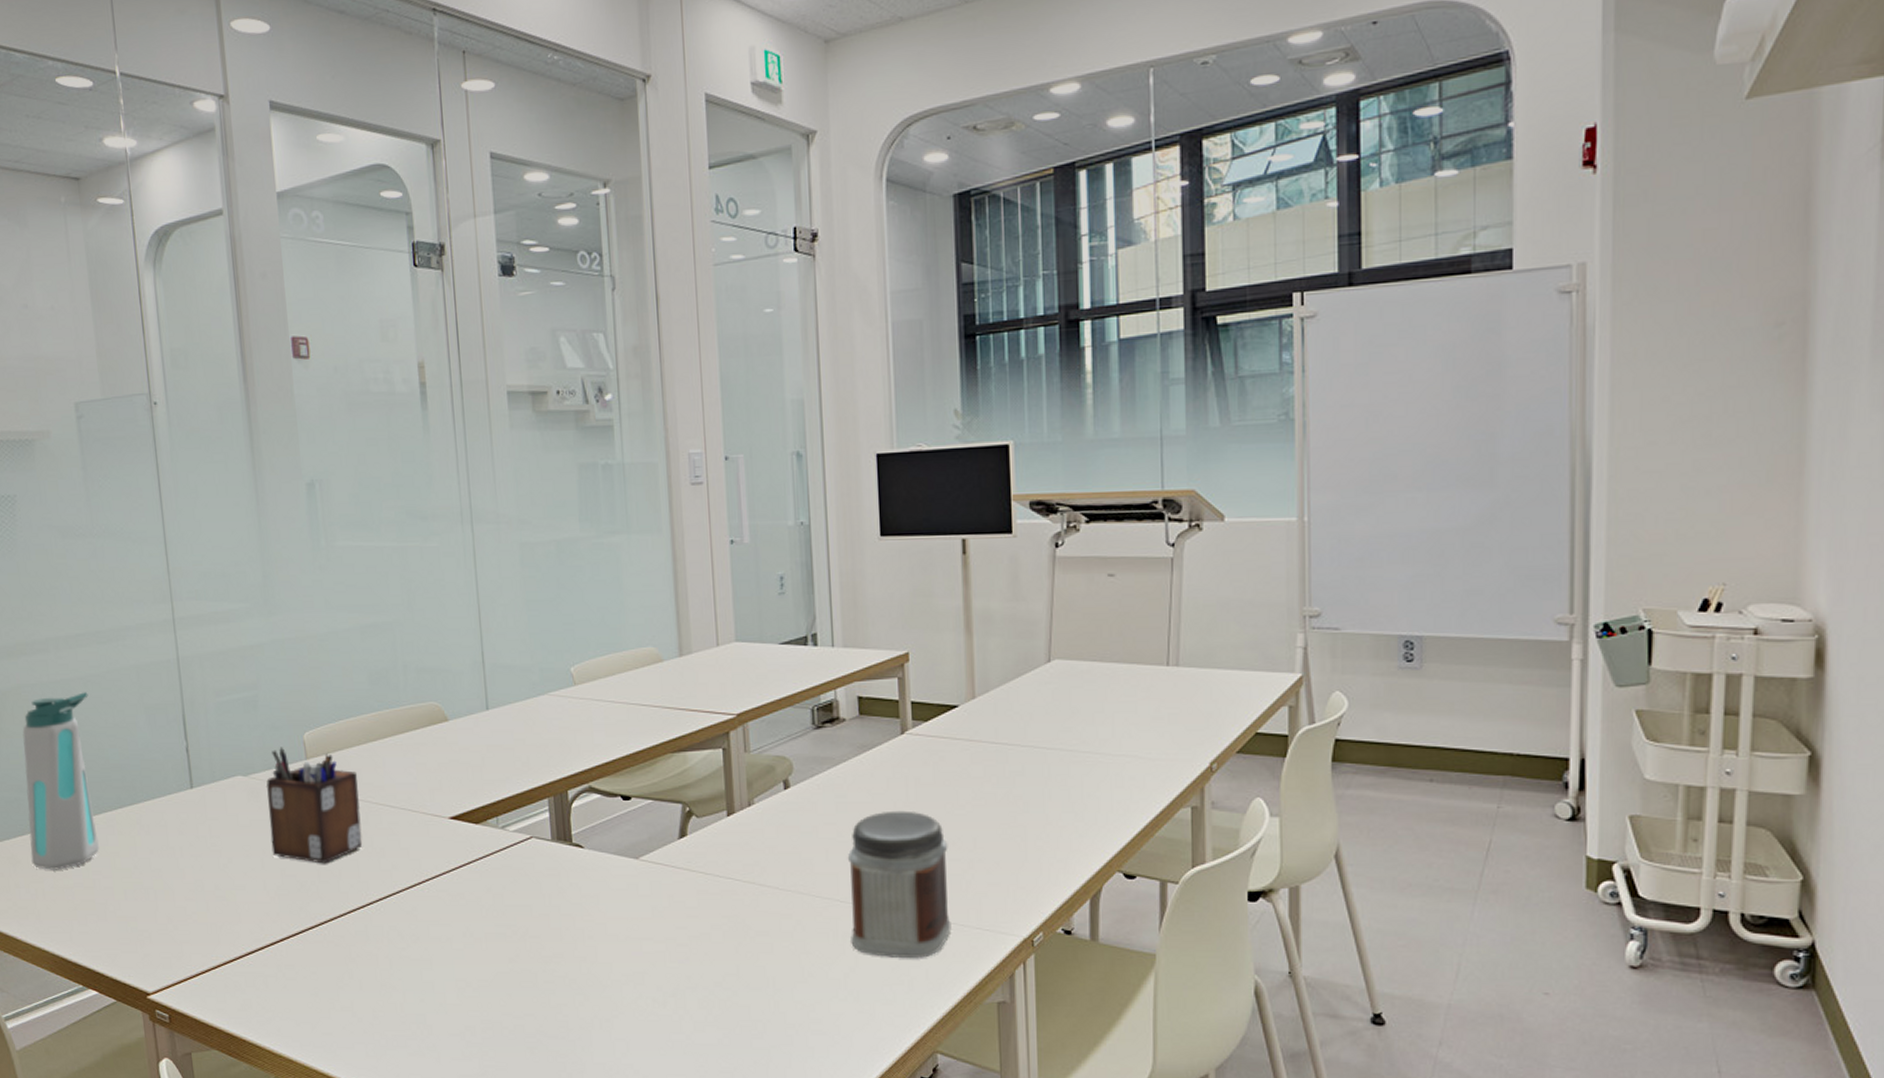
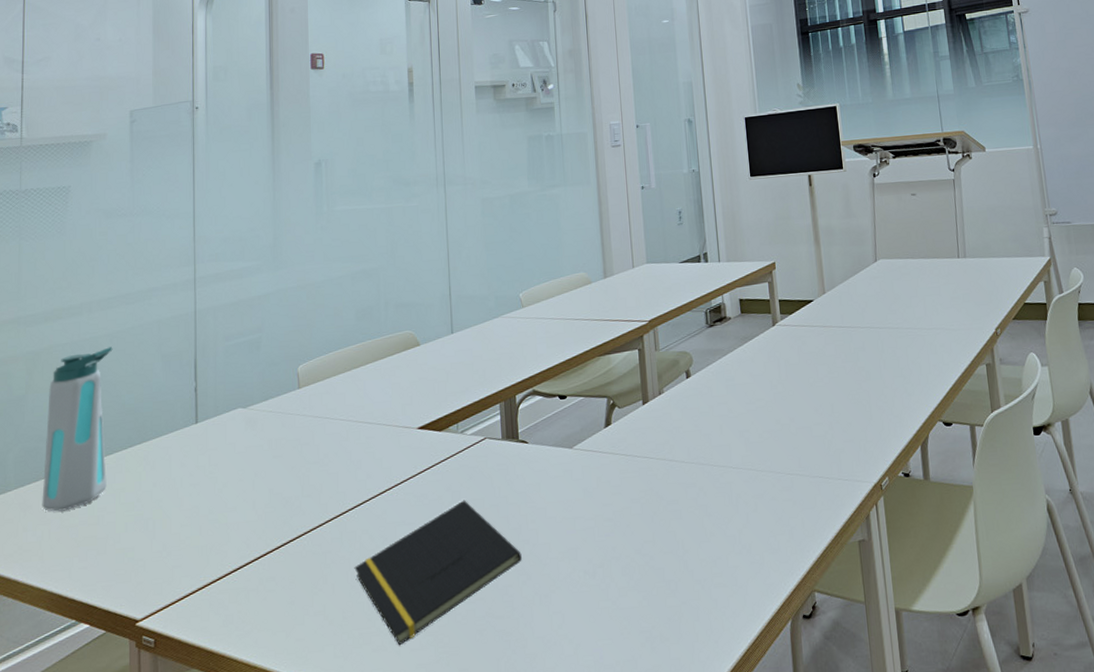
desk organizer: present [266,747,363,864] -> none [262,379,343,480]
notepad: none [383,904,578,1053] -> present [354,500,522,646]
jar: present [847,810,951,958] -> none [736,387,819,512]

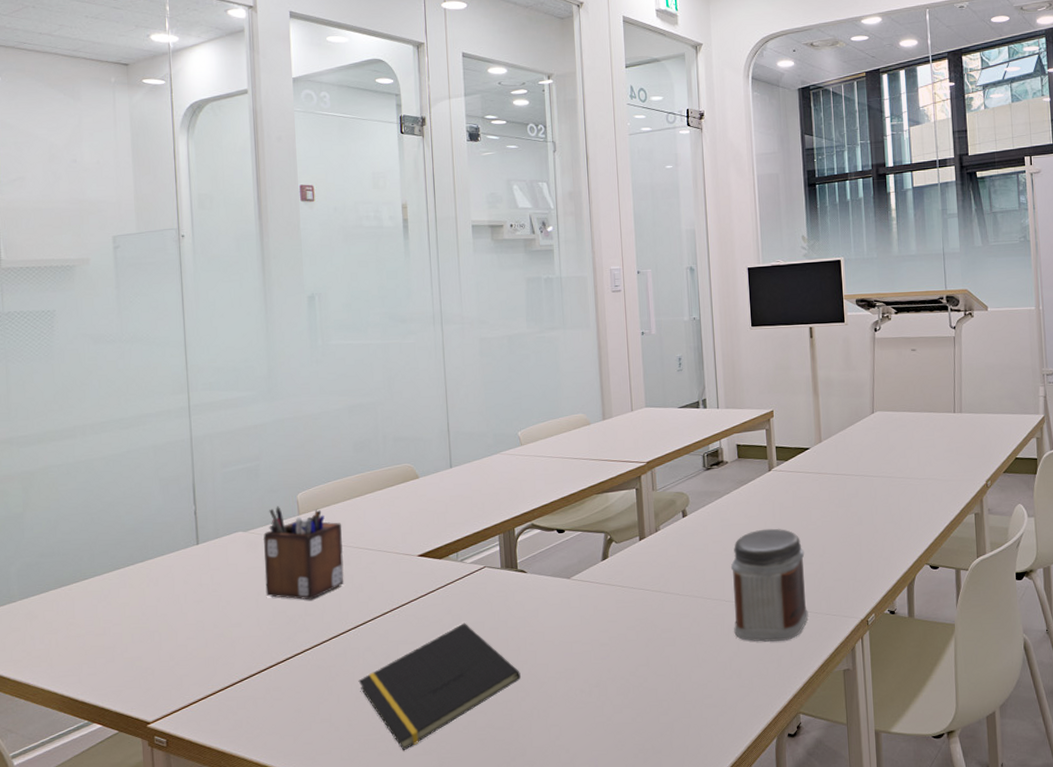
water bottle: present [42,347,113,512] -> none [46,469,111,622]
desk organizer: none [262,379,343,480] -> present [263,506,344,600]
jar: none [736,387,819,512] -> present [730,528,808,642]

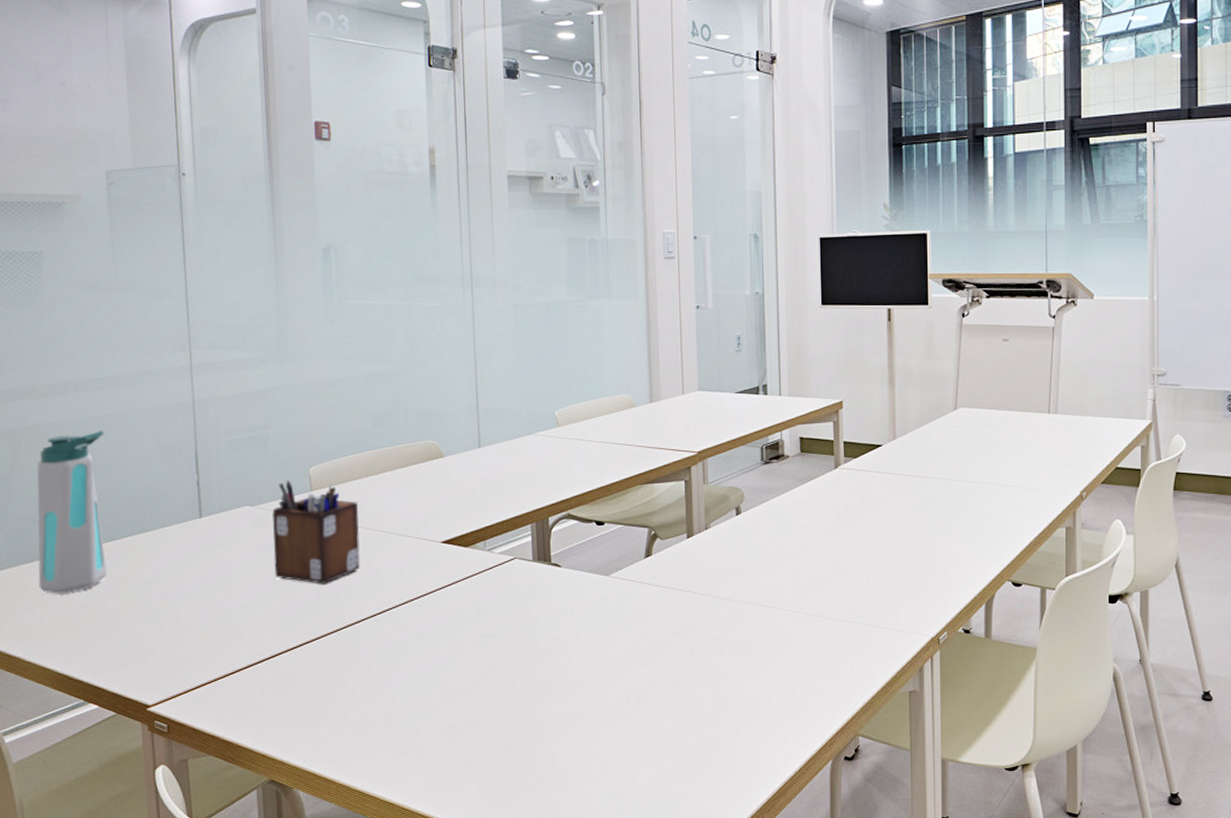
water bottle: none [46,469,111,622] -> present [37,431,107,594]
notepad: present [358,623,521,751] -> none [374,617,552,752]
jar: present [730,528,808,642] -> none [787,532,873,656]

